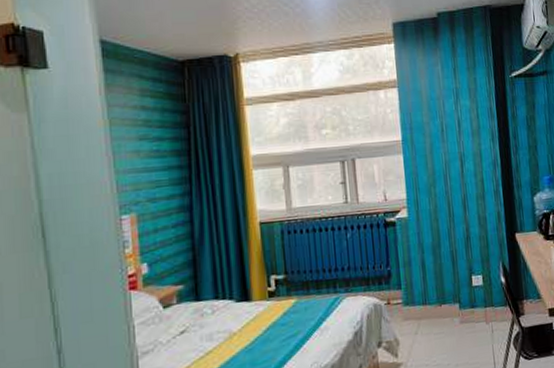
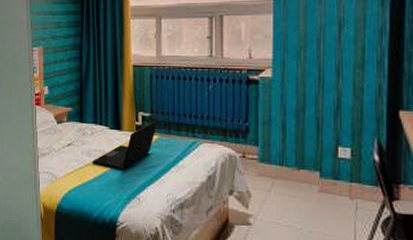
laptop: none [216,281,295,350] -> present [92,120,159,170]

